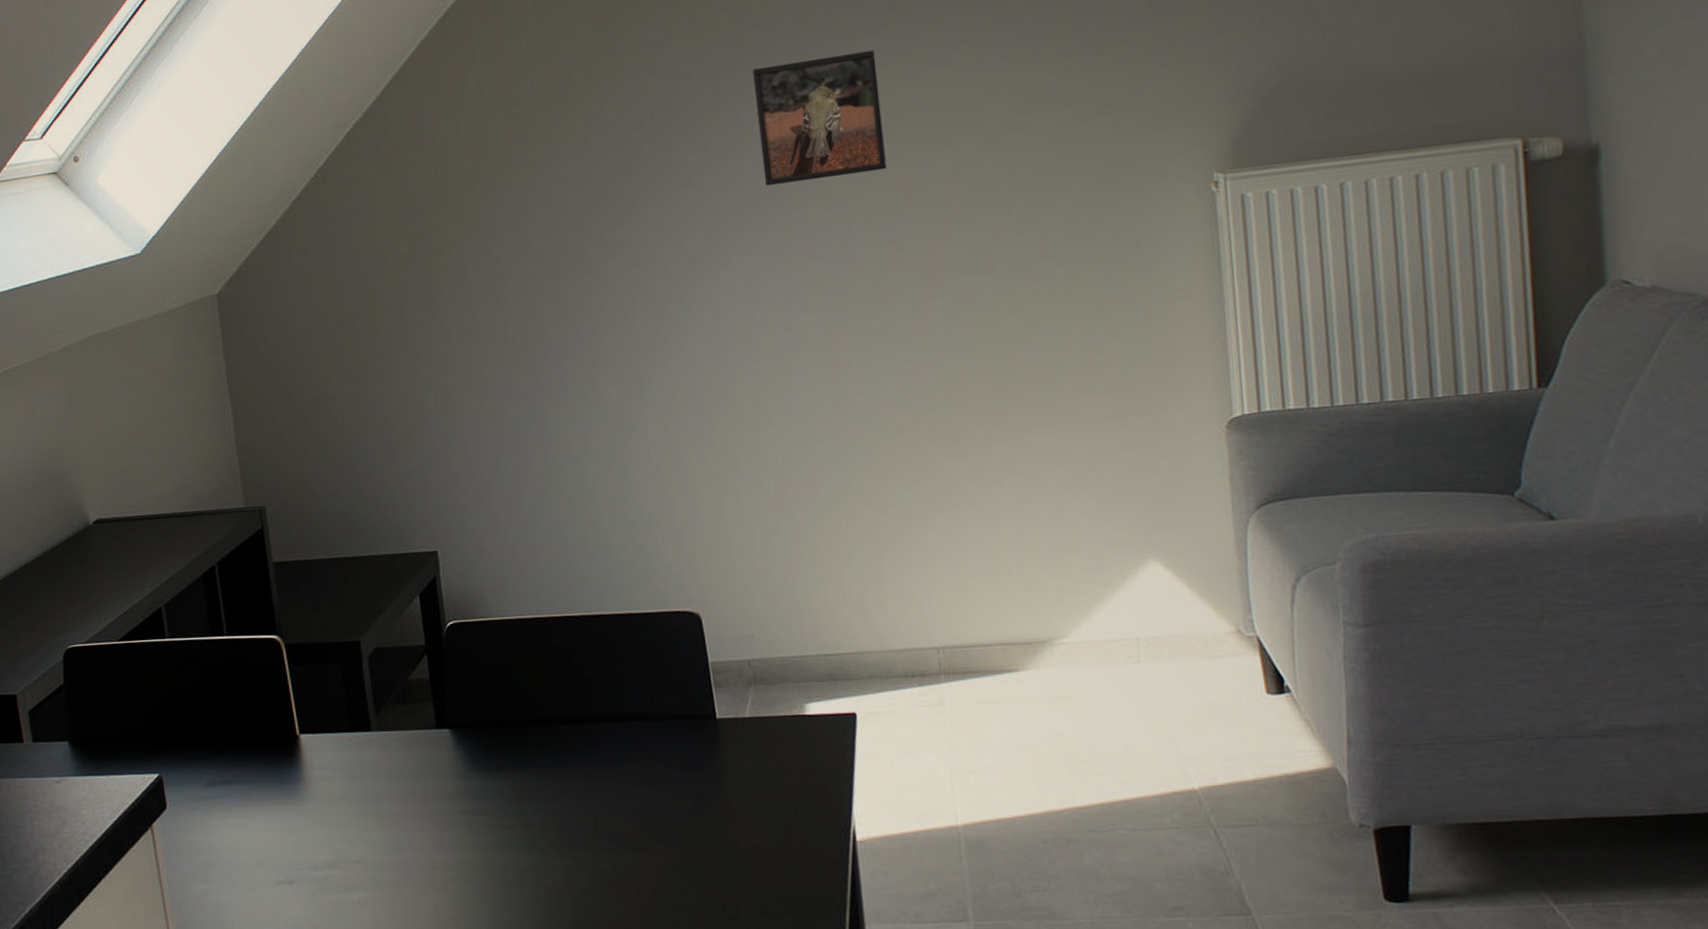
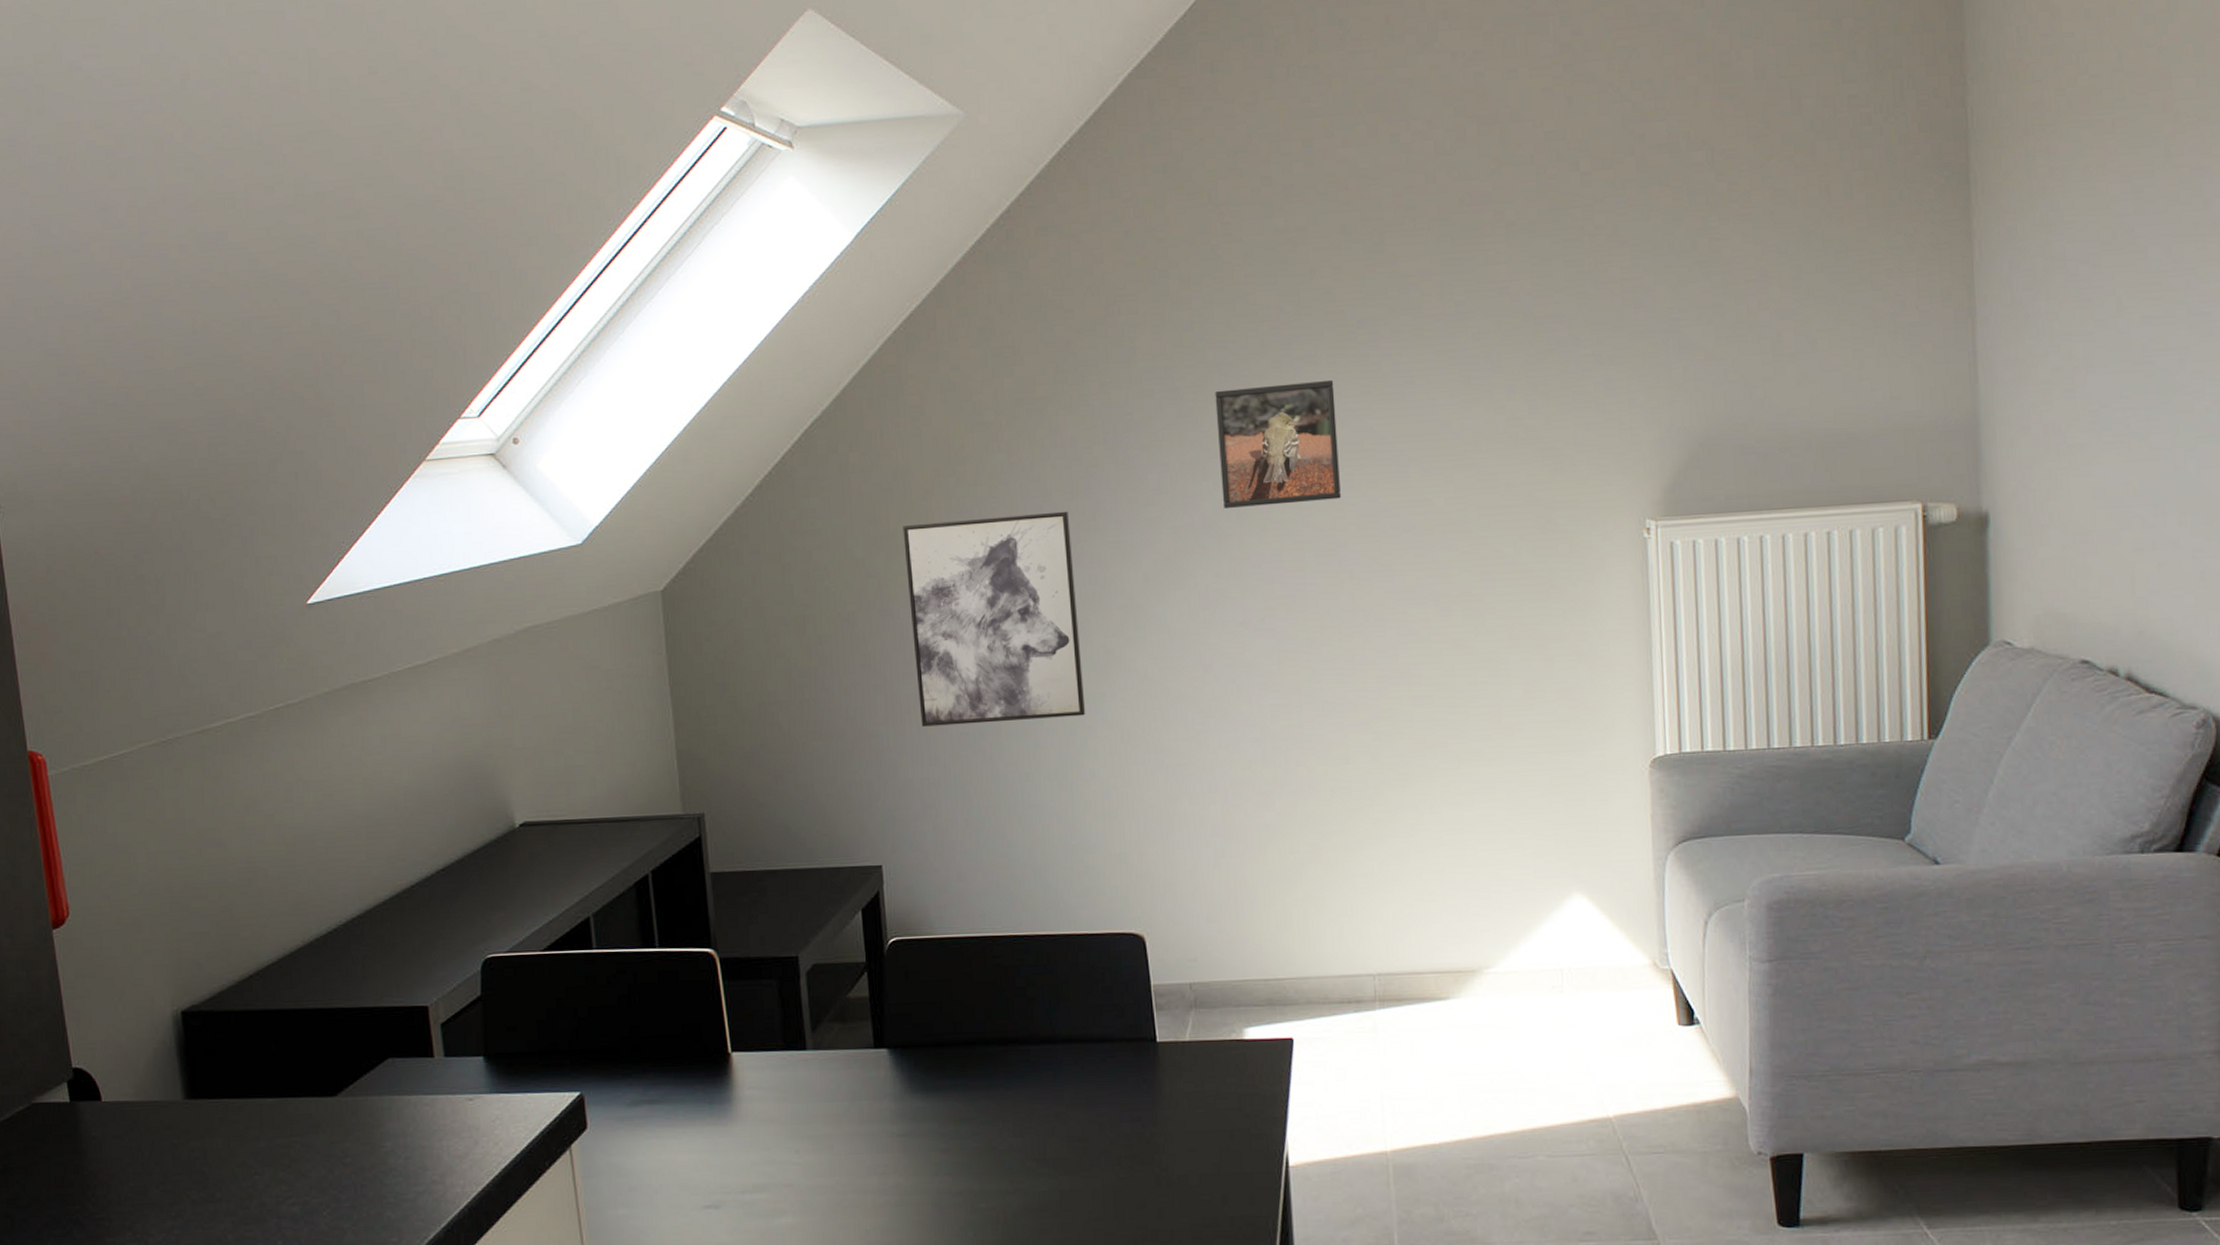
wall art: none [446,196,634,415] -> present [903,511,1086,727]

